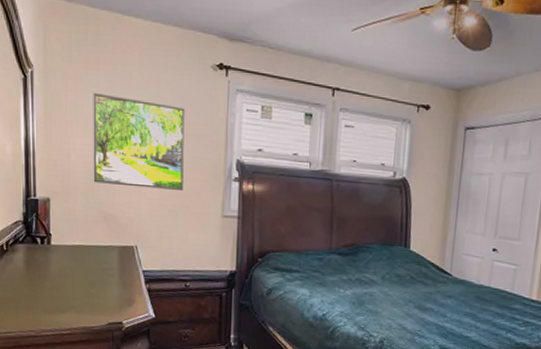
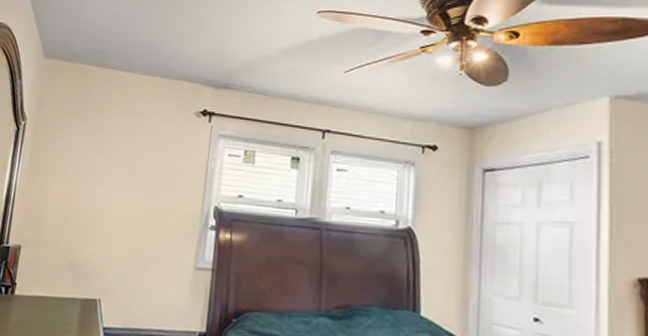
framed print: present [93,93,185,190] -> none [65,142,165,239]

